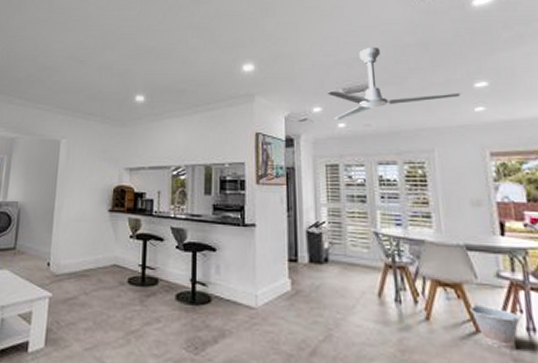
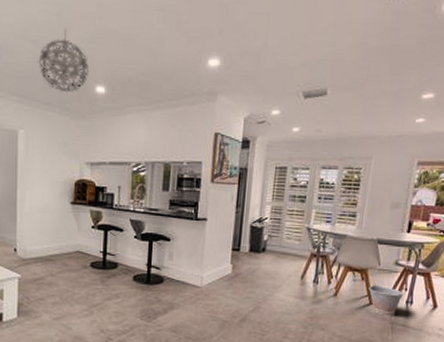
pendant light: none [83,50,130,103] -> present [38,30,90,93]
ceiling fan: present [326,48,462,121] -> none [287,49,409,125]

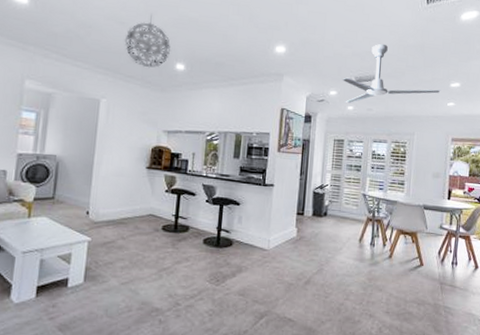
ceiling fan: none [287,49,409,125] -> present [342,44,441,104]
bucket: present [368,283,404,317] -> none [419,245,450,278]

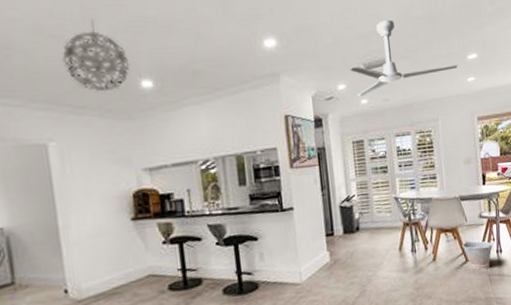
bucket: none [419,245,450,278] -> present [462,239,493,270]

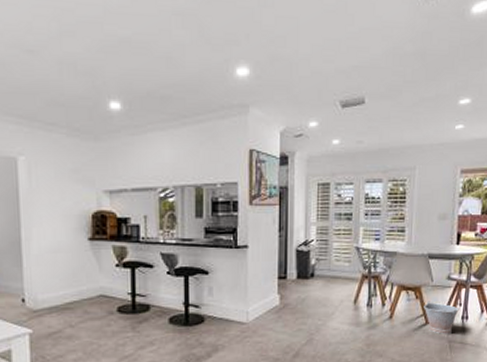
pendant light: present [62,21,130,92] -> none [37,37,101,111]
ceiling fan: present [349,21,458,97] -> none [323,55,447,137]

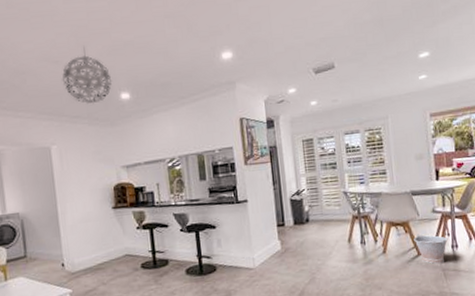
pendant light: none [37,37,101,111] -> present [62,47,112,104]

